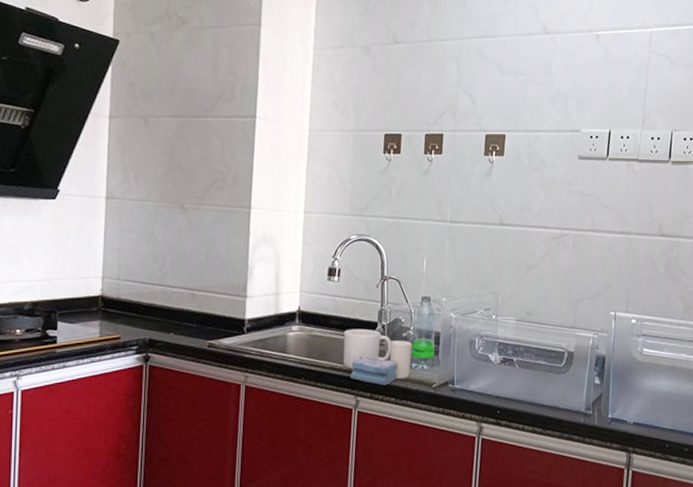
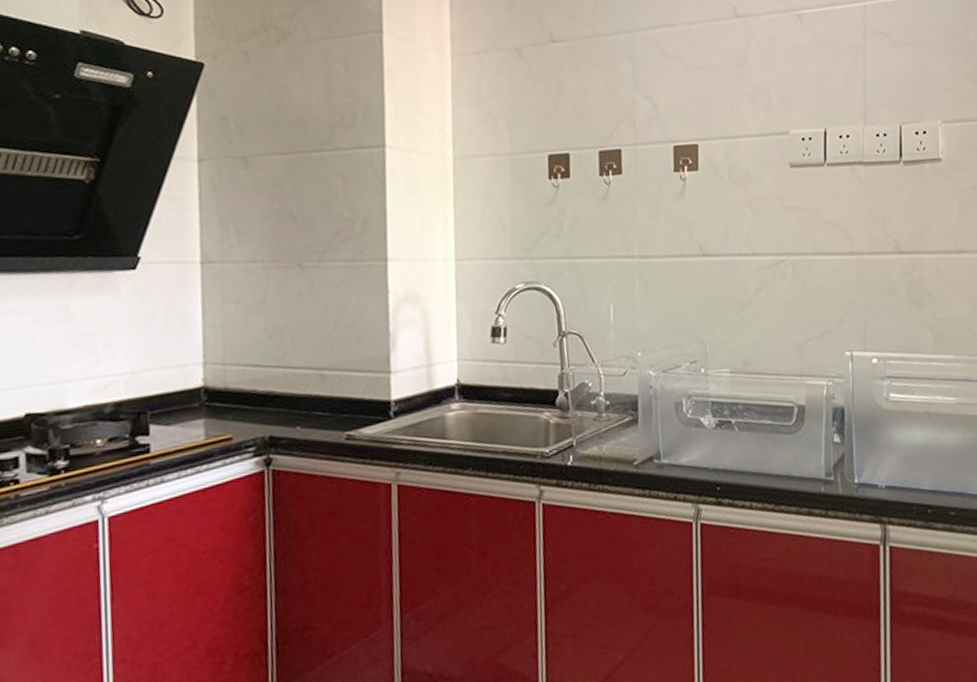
mug: present [343,328,392,371] -> none [516,399,579,454]
sponge: present [350,356,397,386] -> none [529,434,589,469]
cup: present [389,340,412,380] -> none [576,409,605,460]
bottle: present [410,295,437,371] -> none [602,351,633,447]

